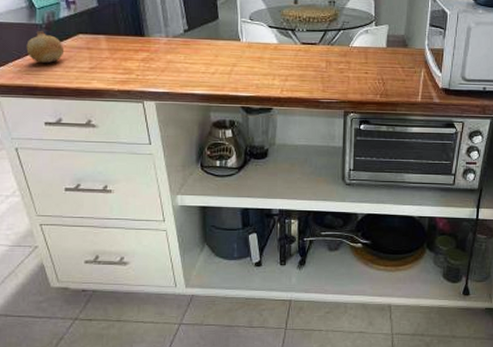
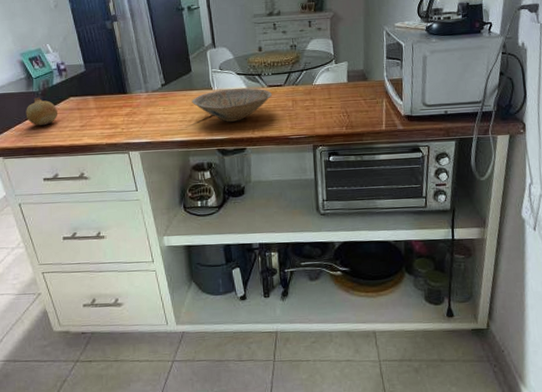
bowl: none [217,42,306,79] -> present [192,87,273,122]

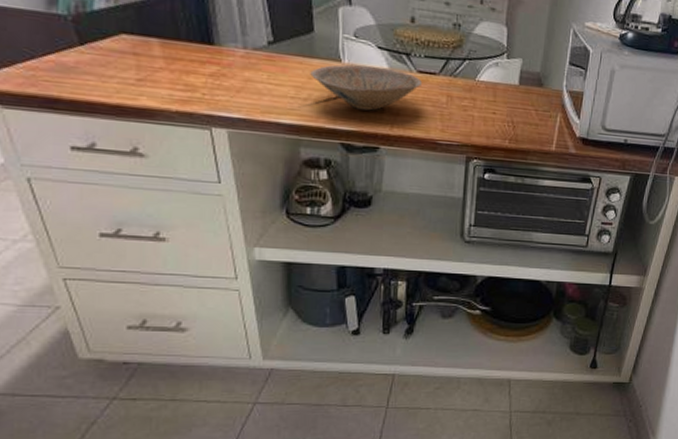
fruit: present [26,96,58,126] -> none [43,23,100,69]

